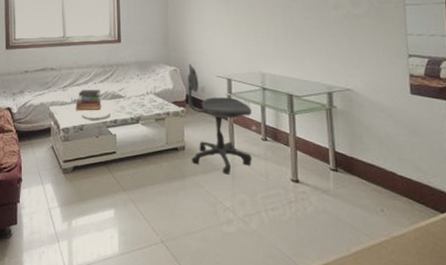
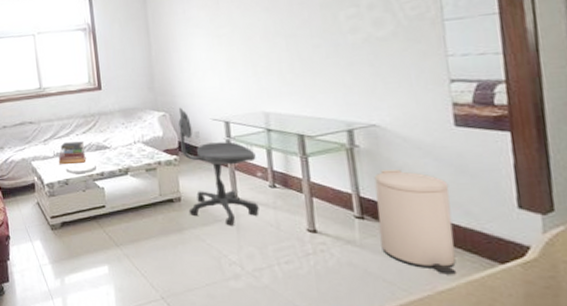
pedal bin: none [347,129,409,222] -> present [374,169,457,275]

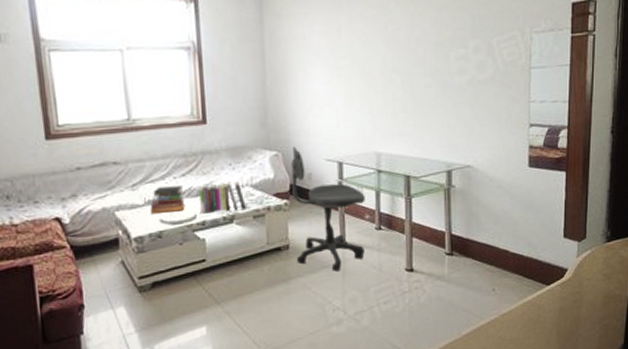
books: none [97,138,139,166] -> present [199,181,246,214]
pedal bin: present [374,169,457,275] -> none [464,207,519,299]

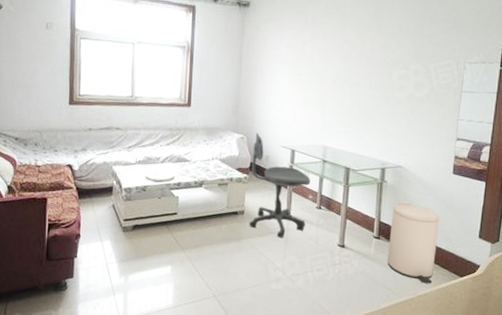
books: present [150,185,185,215] -> none [139,151,167,172]
books: present [199,181,246,214] -> none [178,153,214,177]
pedal bin: none [464,207,519,299] -> present [387,202,440,284]

